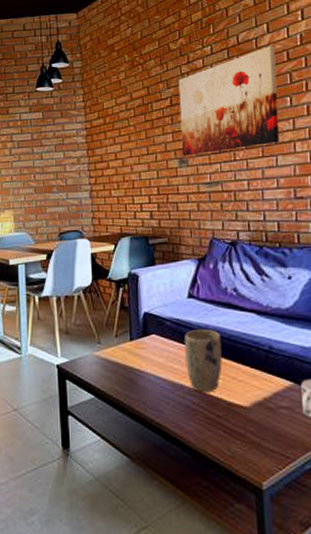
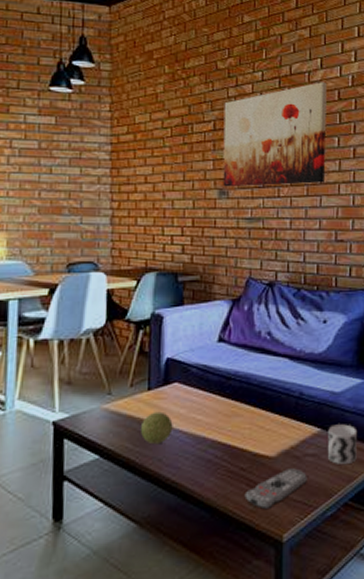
decorative ball: none [127,360,154,389] -> present [141,411,173,445]
plant pot: present [184,330,222,393] -> none [210,376,250,445]
remote control: none [222,419,283,457] -> present [244,468,307,510]

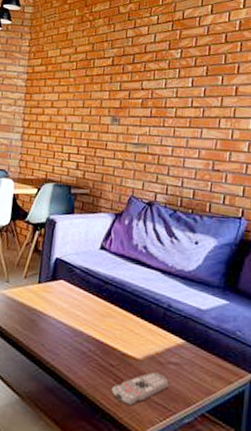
decorative ball: present [141,411,173,445] -> none [29,302,56,331]
wall art: present [223,81,328,187] -> none [115,25,216,117]
cup: present [328,424,358,465] -> none [190,339,220,379]

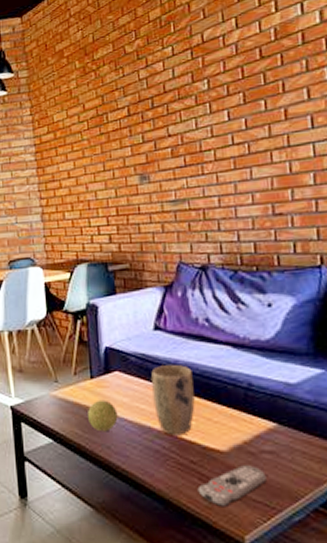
decorative ball: none [29,302,56,331] -> present [88,399,118,432]
plant pot: none [88,280,125,342] -> present [151,365,195,436]

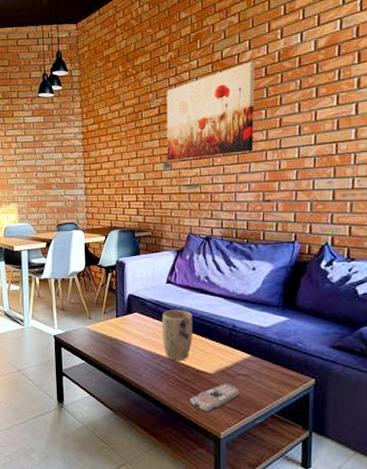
decorative ball: present [88,399,118,432] -> none [113,333,135,357]
wall art: none [136,42,254,172] -> present [166,61,255,161]

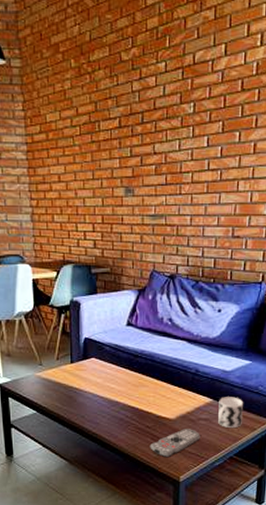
plant pot: present [162,310,193,361] -> none [122,354,154,408]
wall art: present [166,61,255,161] -> none [128,70,231,185]
cup: none [257,353,283,386] -> present [218,397,244,429]

